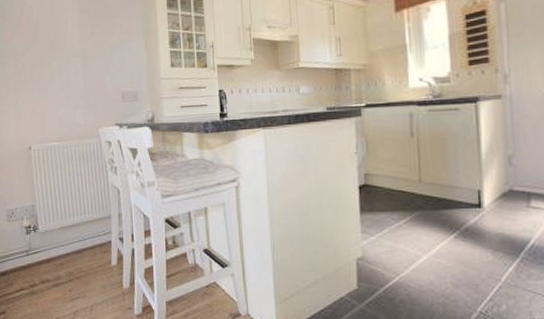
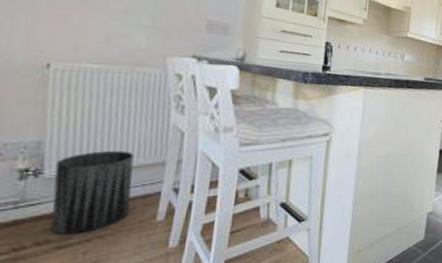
trash can: none [44,208,93,275] -> present [50,150,135,234]

